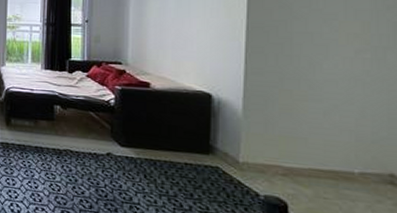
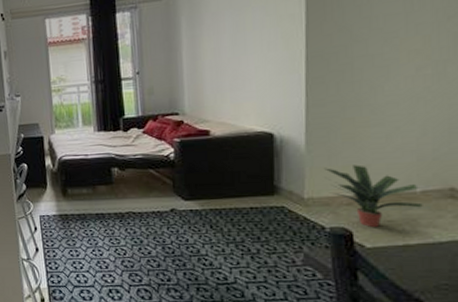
potted plant: none [261,135,361,204] -> present [324,165,423,228]

